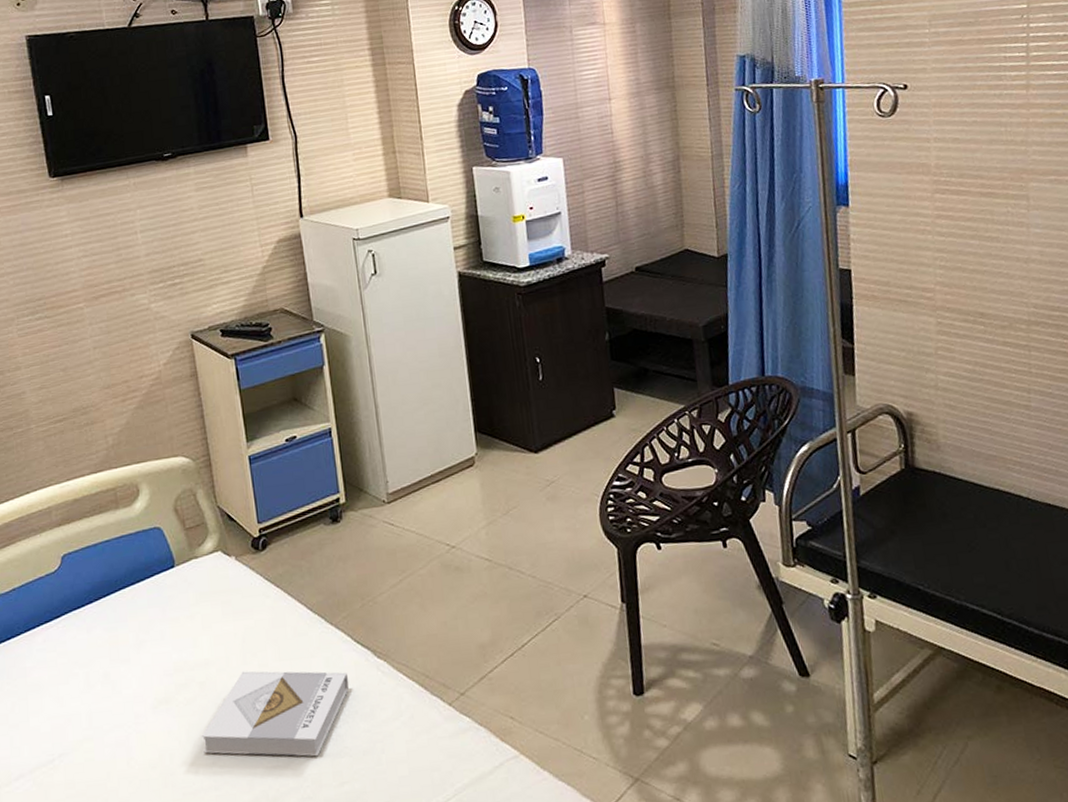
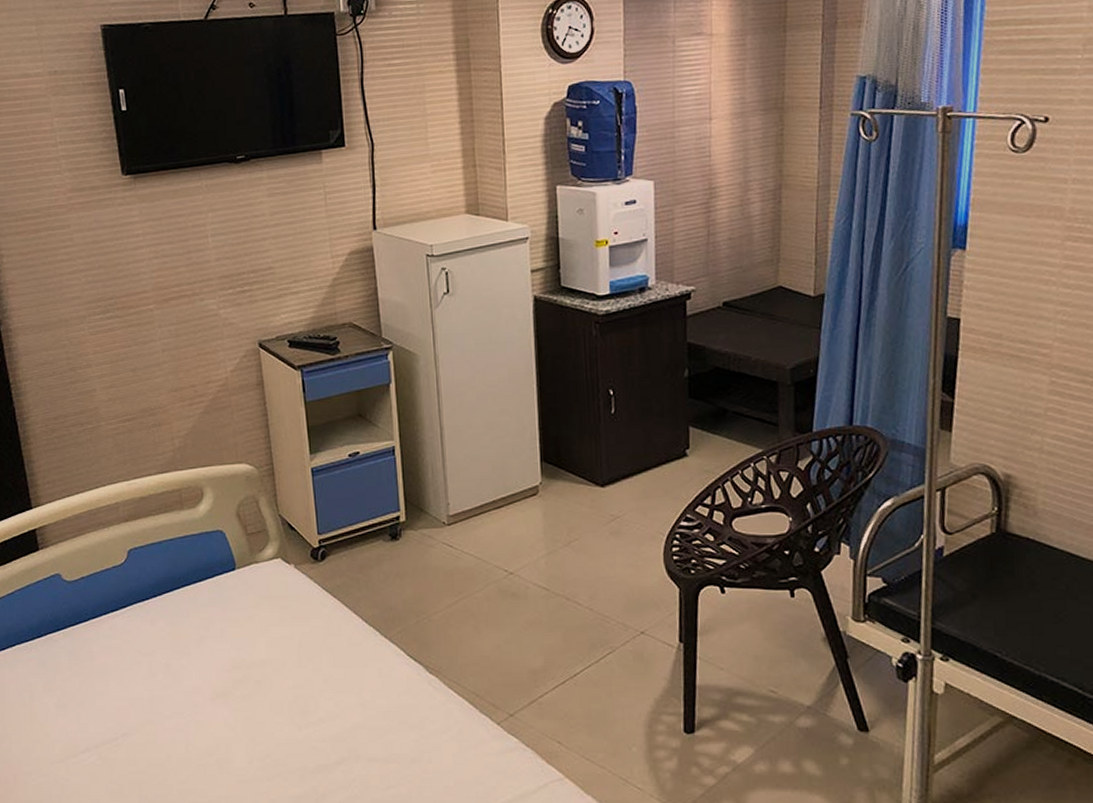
book: present [201,670,350,757] -> none [256,674,401,760]

